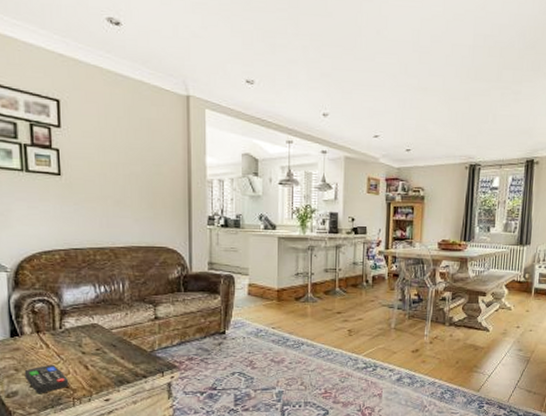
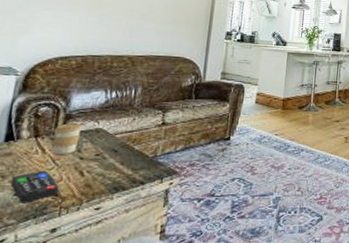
coffee cup: none [52,318,79,350] -> present [53,122,83,155]

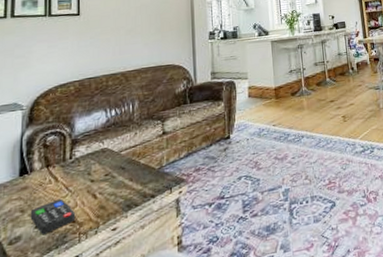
coffee cup: present [53,122,83,155] -> none [63,145,89,182]

